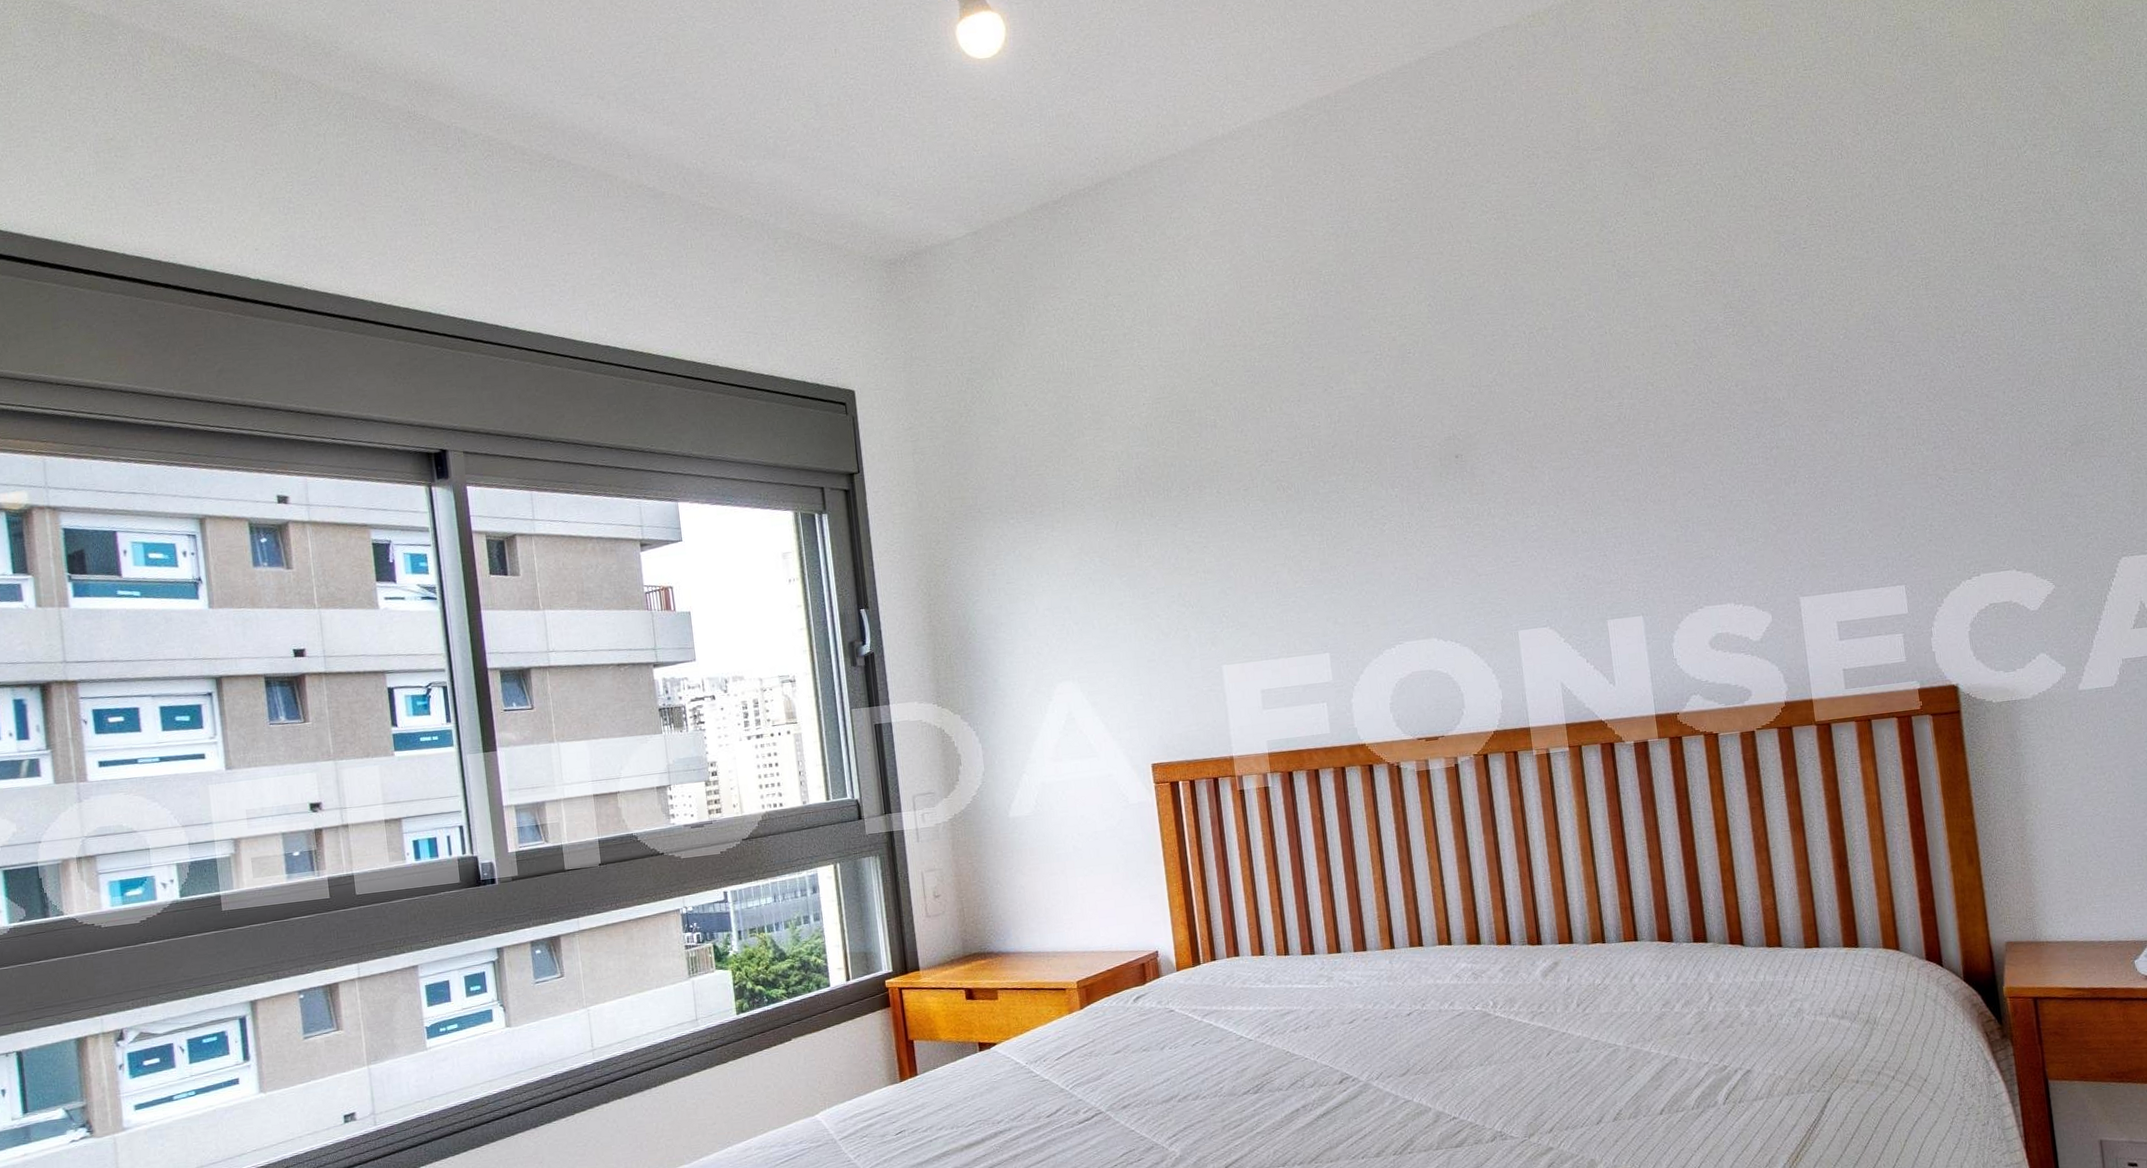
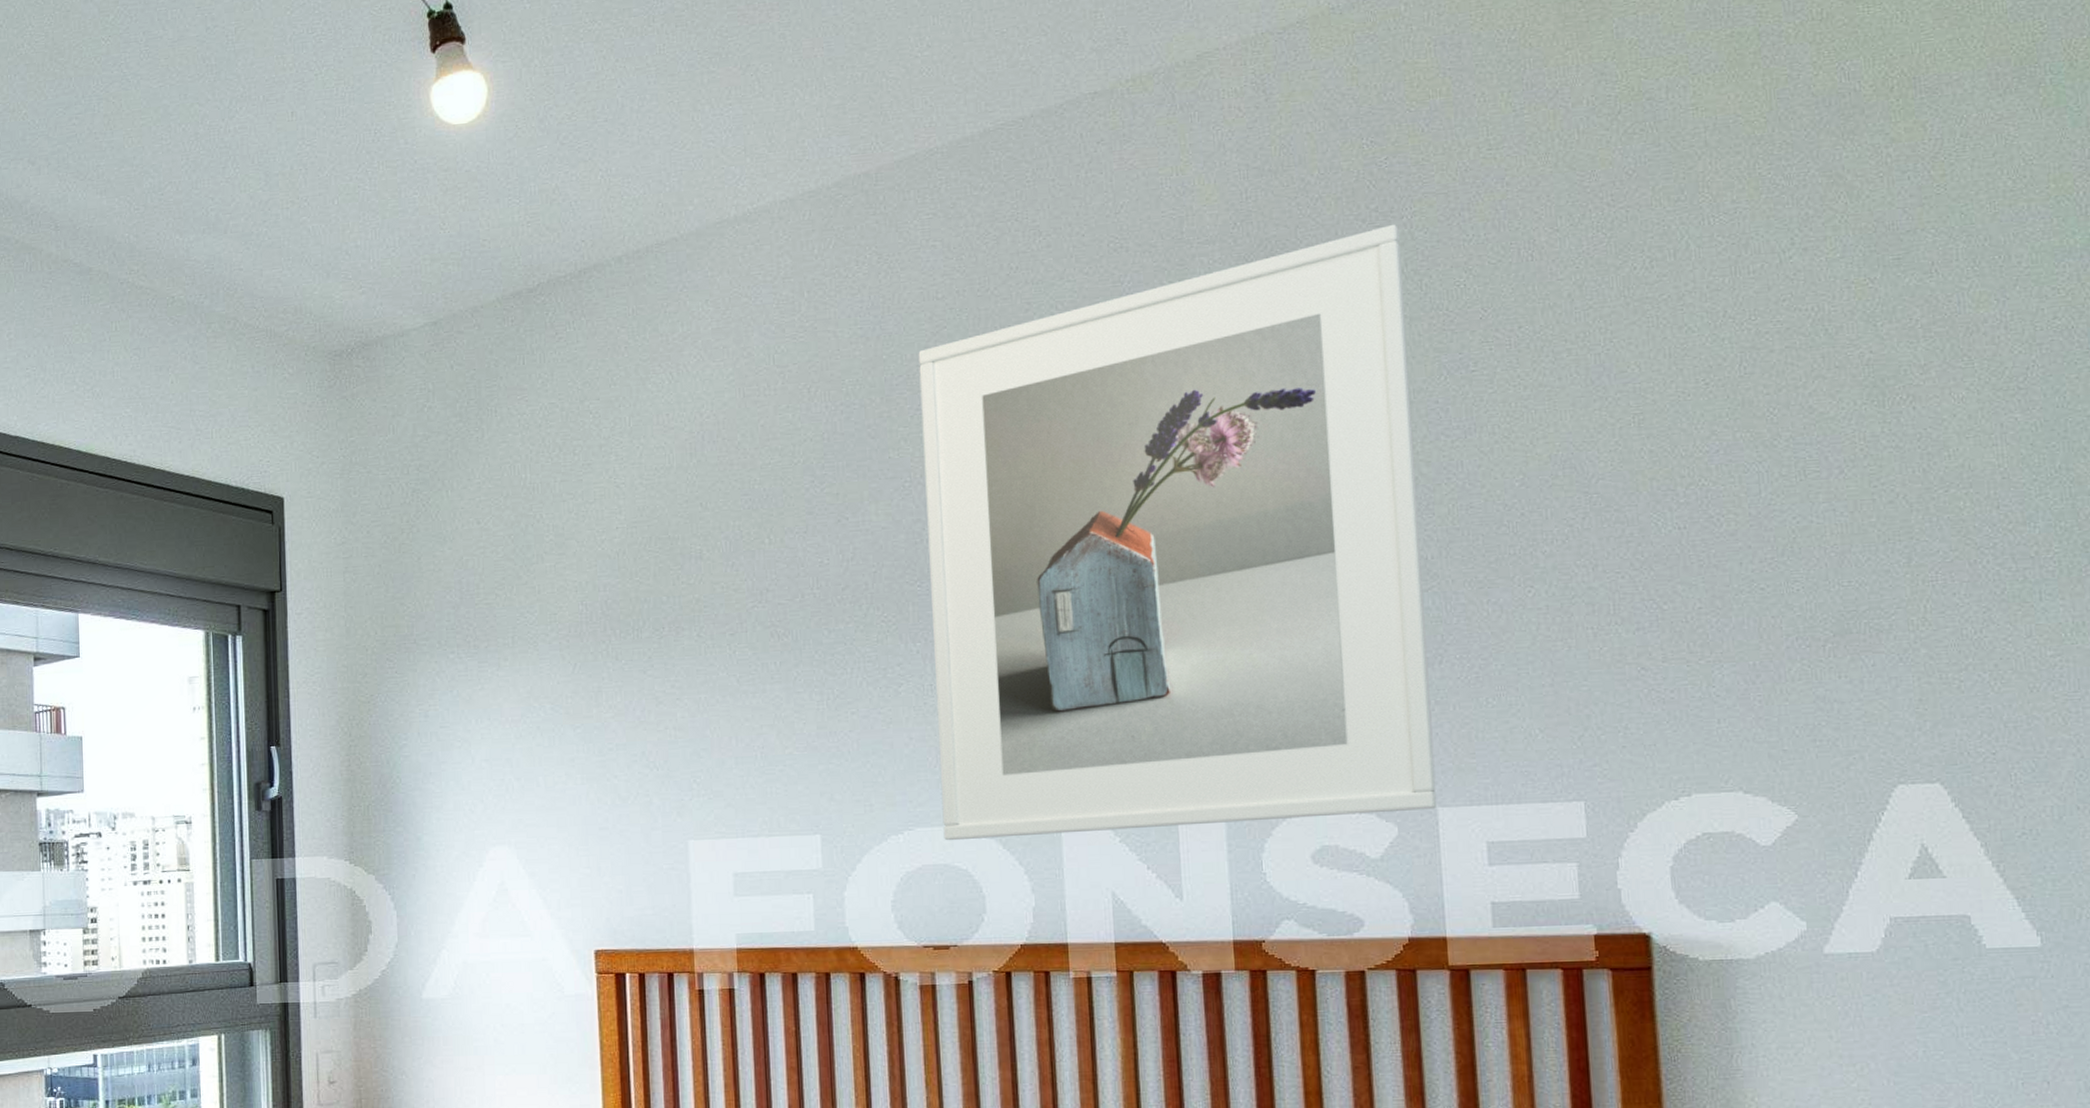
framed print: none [1379,131,1800,651] -> present [918,224,1438,841]

